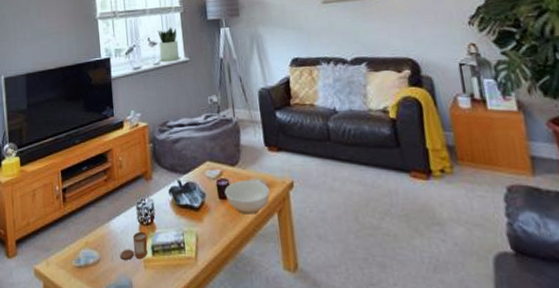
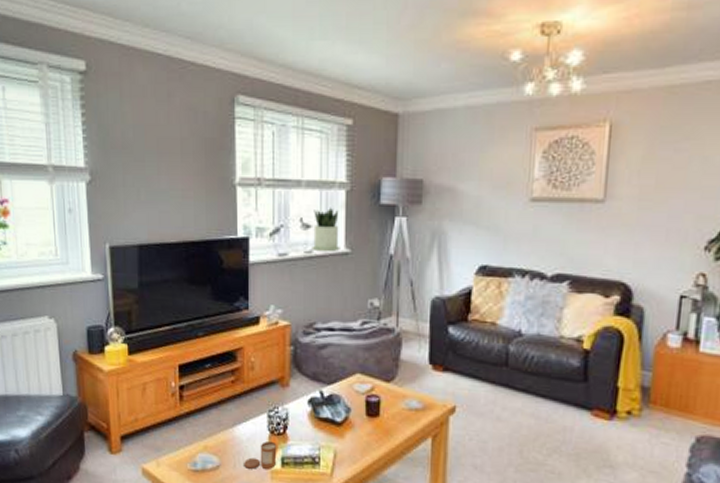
bowl: present [224,180,271,215] -> none [373,399,428,436]

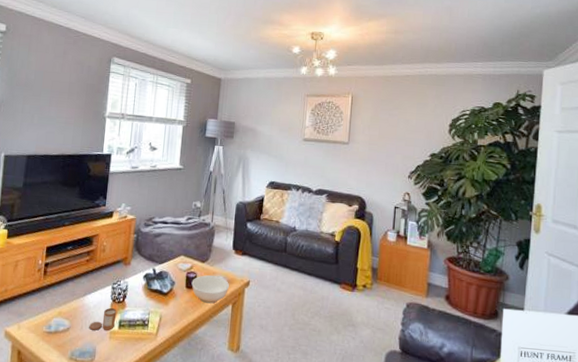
planter: present [312,207,340,253] -> none [156,136,177,168]
bowl: none [373,399,428,436] -> present [191,275,230,304]

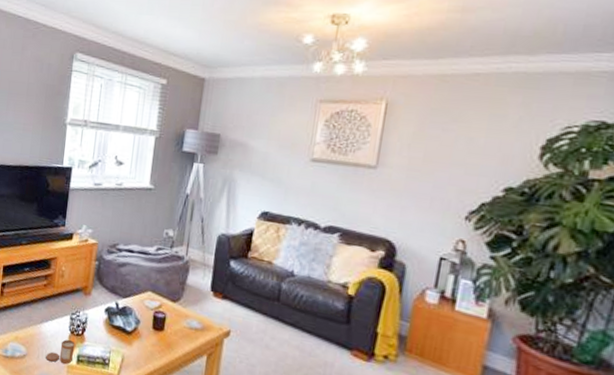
bowl: present [191,275,230,304] -> none [159,316,206,351]

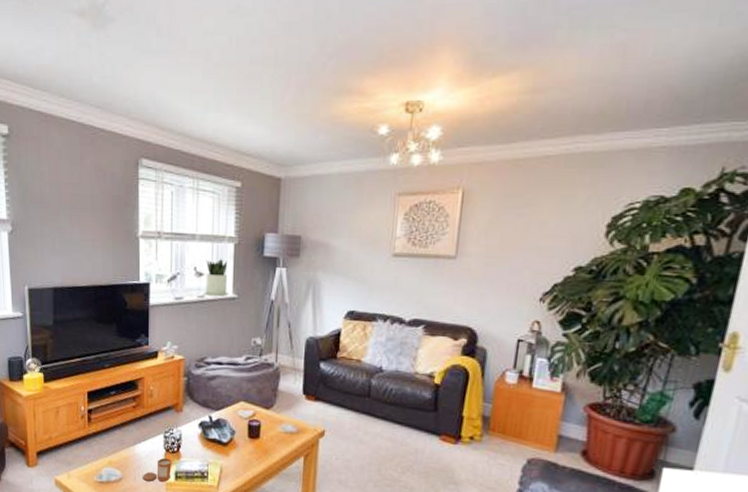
planter: none [122,149,148,187] -> present [204,258,229,297]

